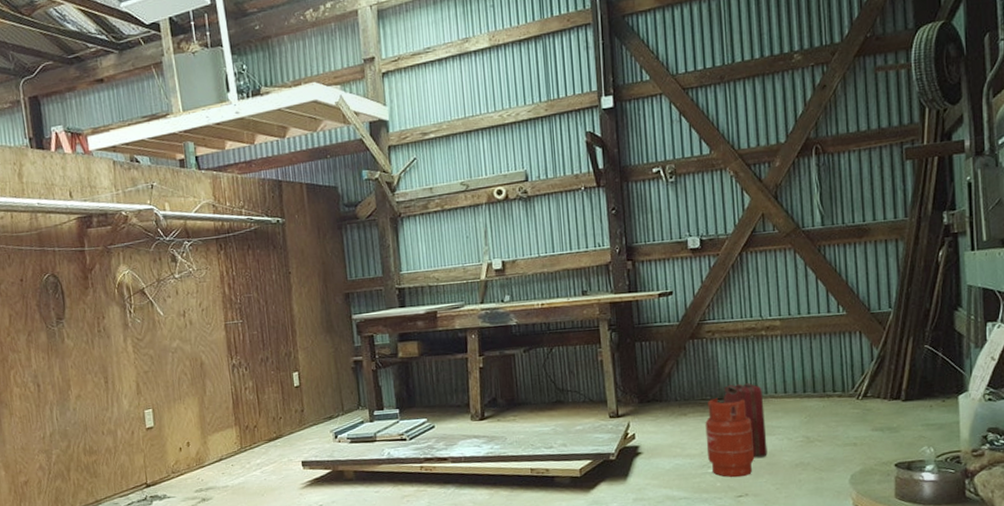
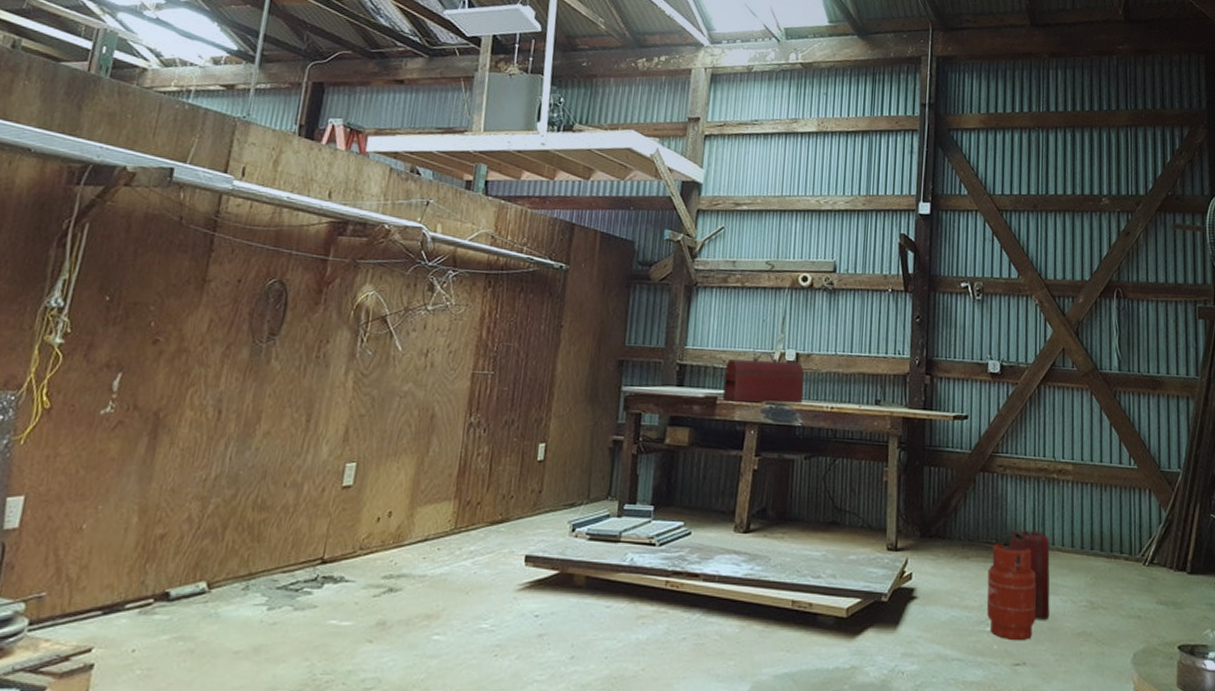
toolbox: none [439,265,515,314] -> present [723,353,805,404]

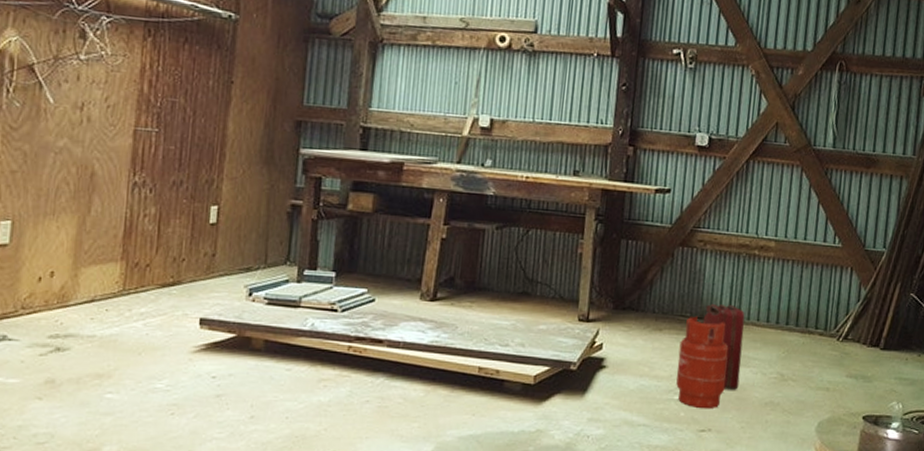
toolbox: present [723,353,805,404] -> none [410,117,499,172]

